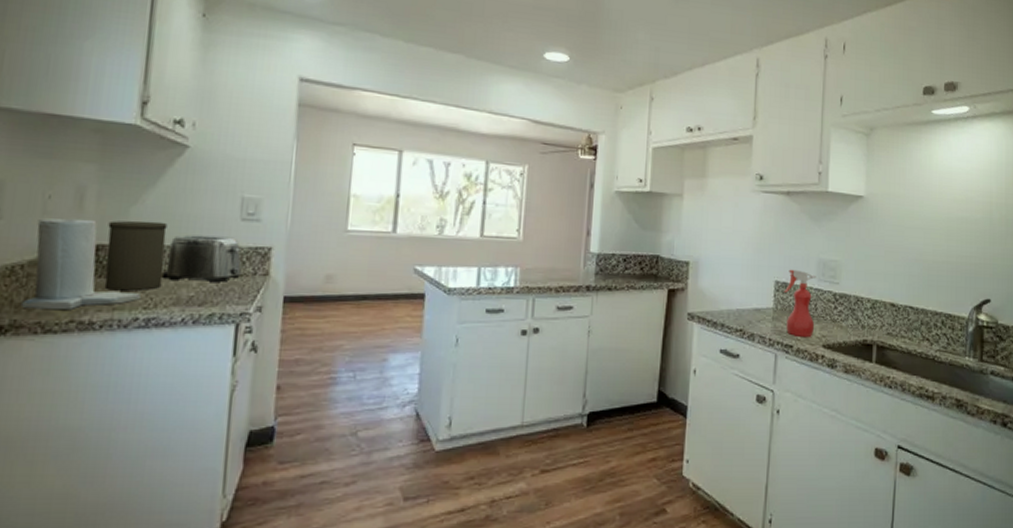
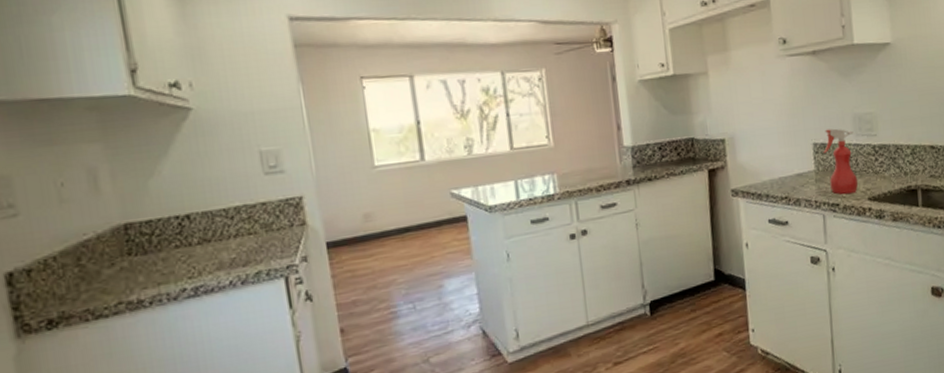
paper towel: present [22,218,141,309] -> none [57,199,183,298]
canister: present [104,220,168,291] -> none [130,190,201,267]
toaster: present [163,235,241,282] -> none [199,193,278,247]

